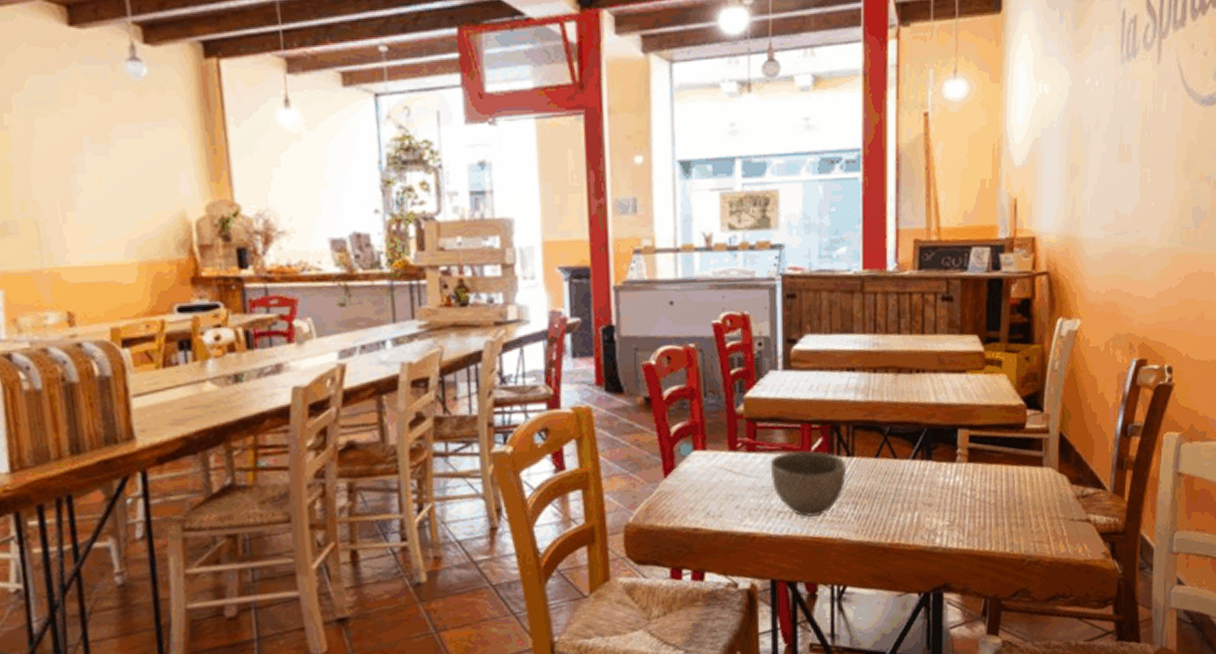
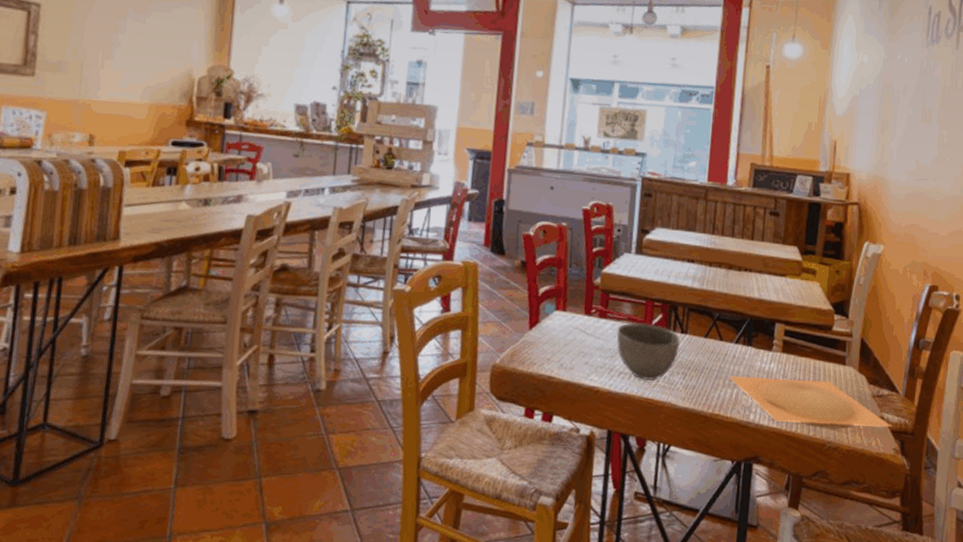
plate: none [907,488,1099,542] -> present [728,376,891,429]

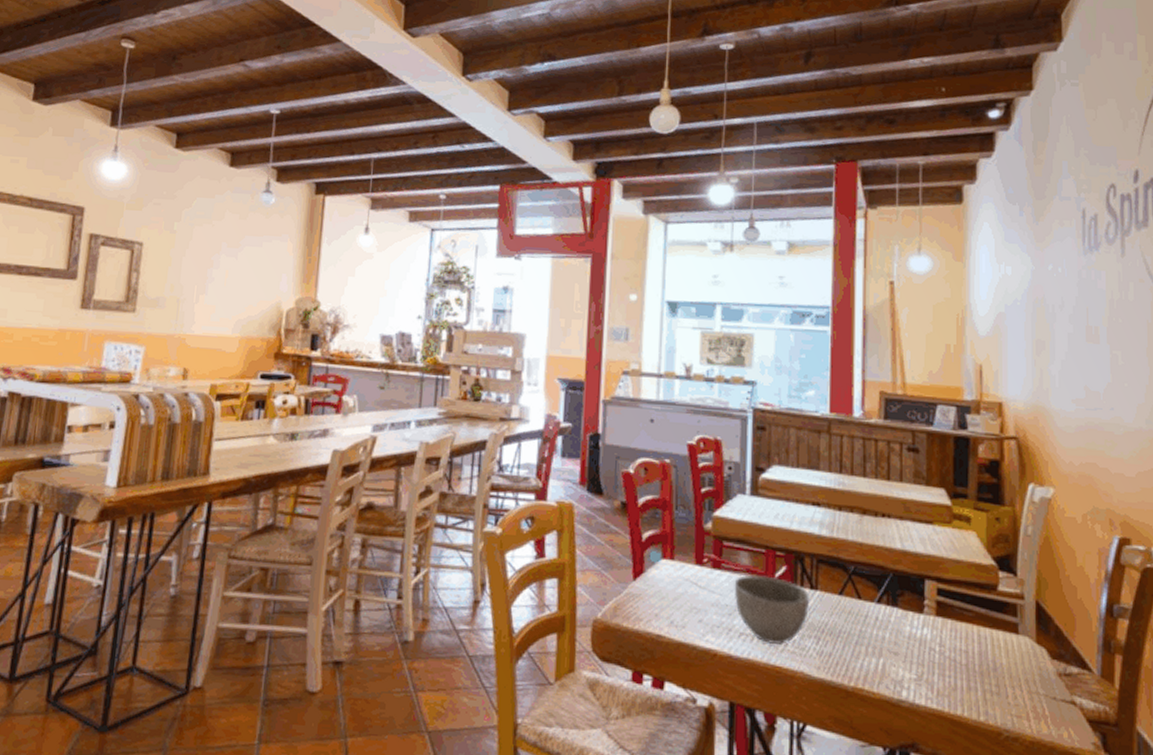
plate: present [728,376,891,429] -> none [871,642,1087,715]

